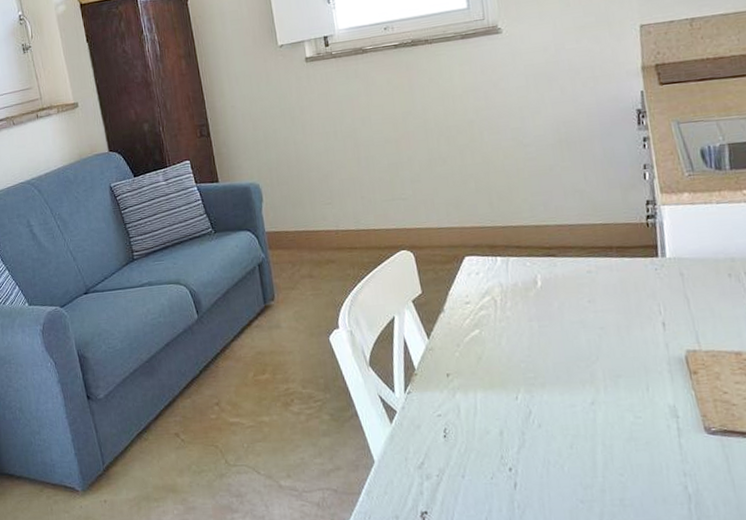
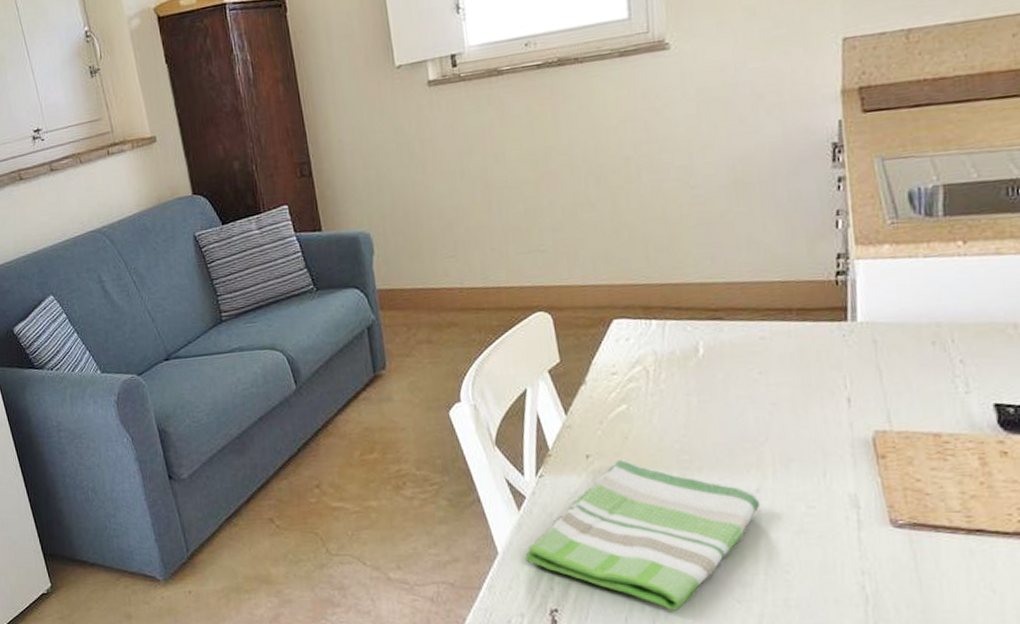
dish towel: none [398,377,596,511] -> present [525,459,761,611]

